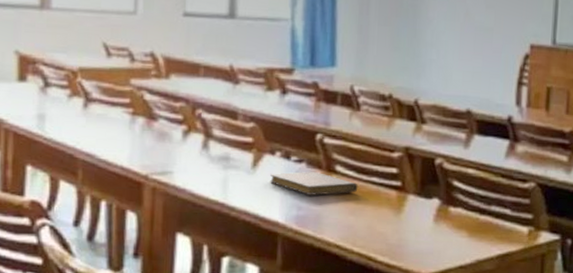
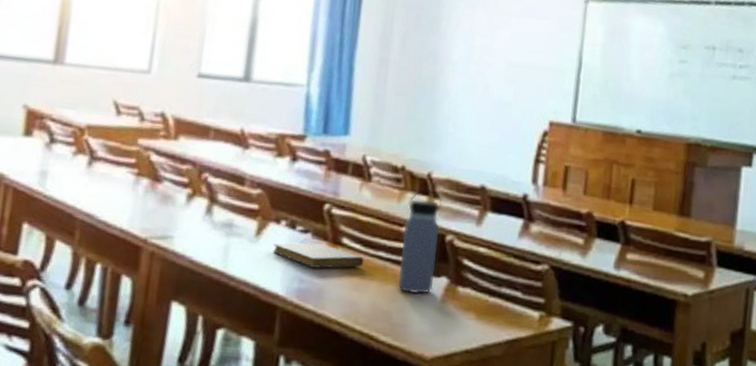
water bottle: none [391,115,430,215] -> present [397,189,442,294]

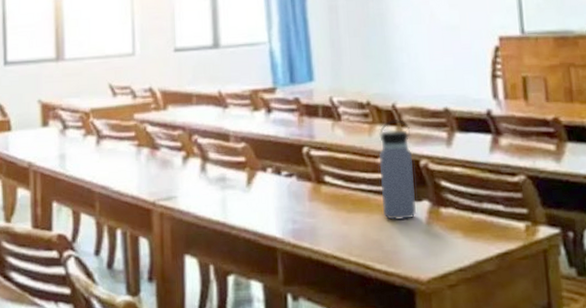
notebook: present [273,242,364,268] -> none [264,185,348,208]

